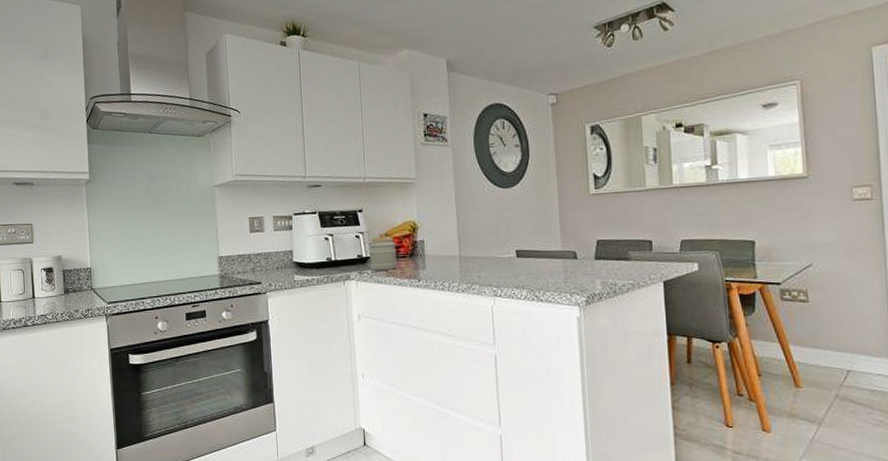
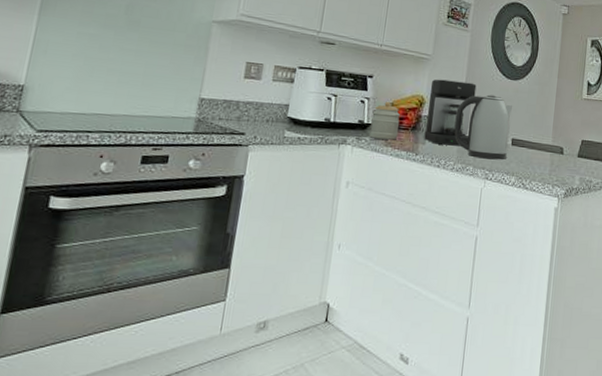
coffee maker: none [420,199,469,268] -> present [424,79,477,146]
kettle: none [451,208,513,276] -> present [454,94,512,160]

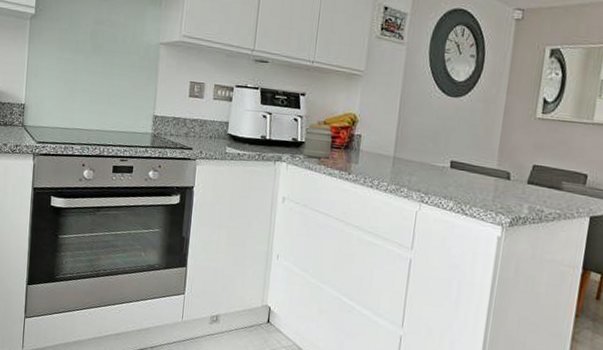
coffee maker: present [424,79,477,146] -> none [356,96,413,167]
kettle: present [454,94,512,160] -> none [387,113,452,183]

